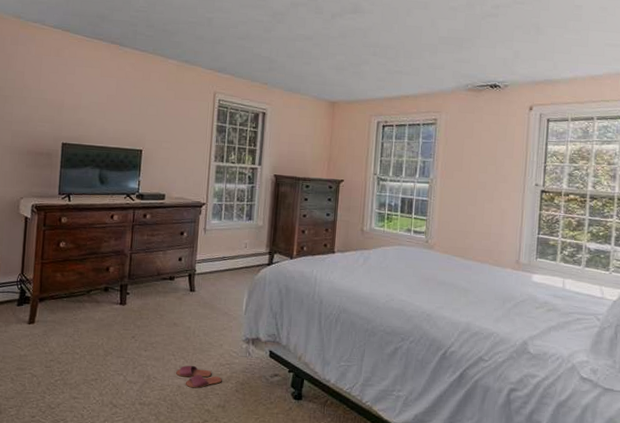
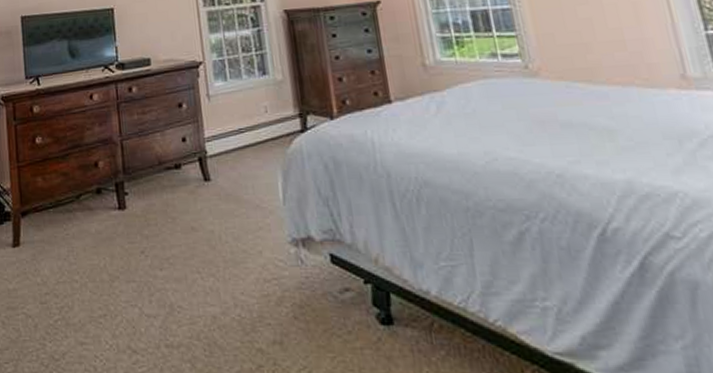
slippers: present [176,365,222,388] -> none [206,284,272,318]

